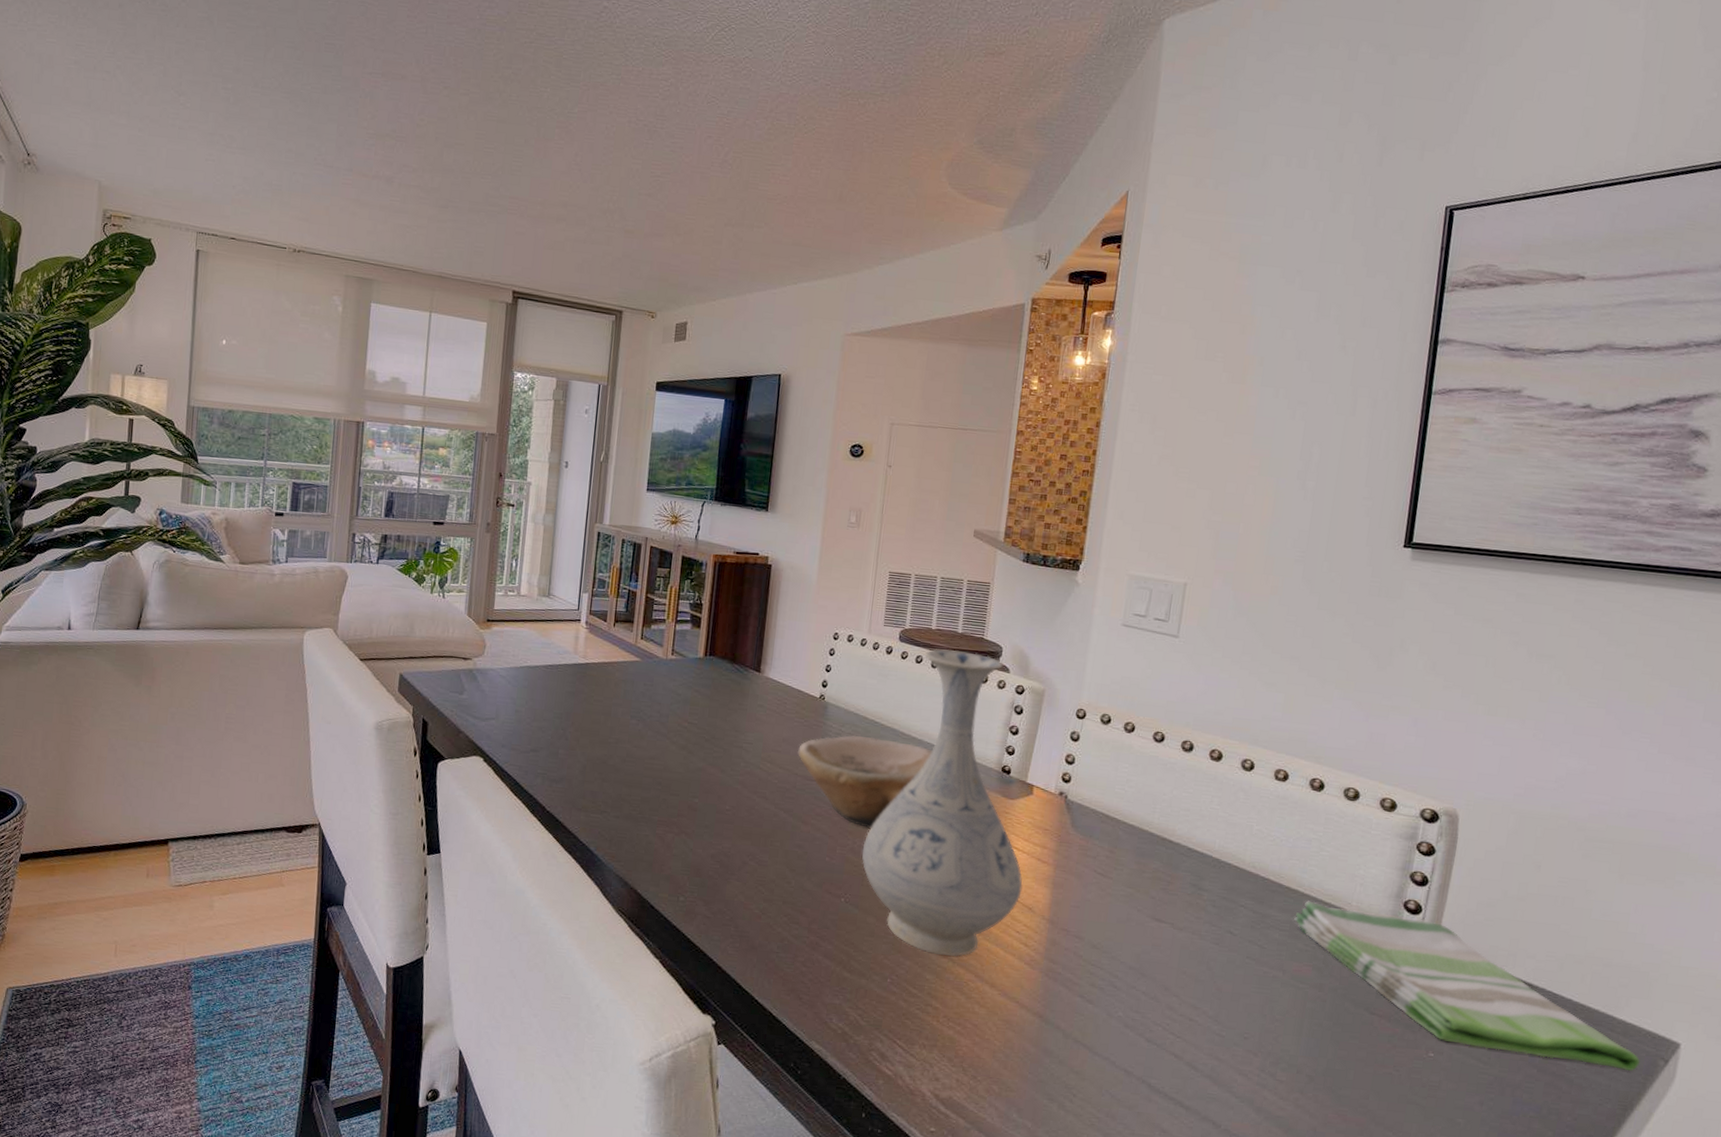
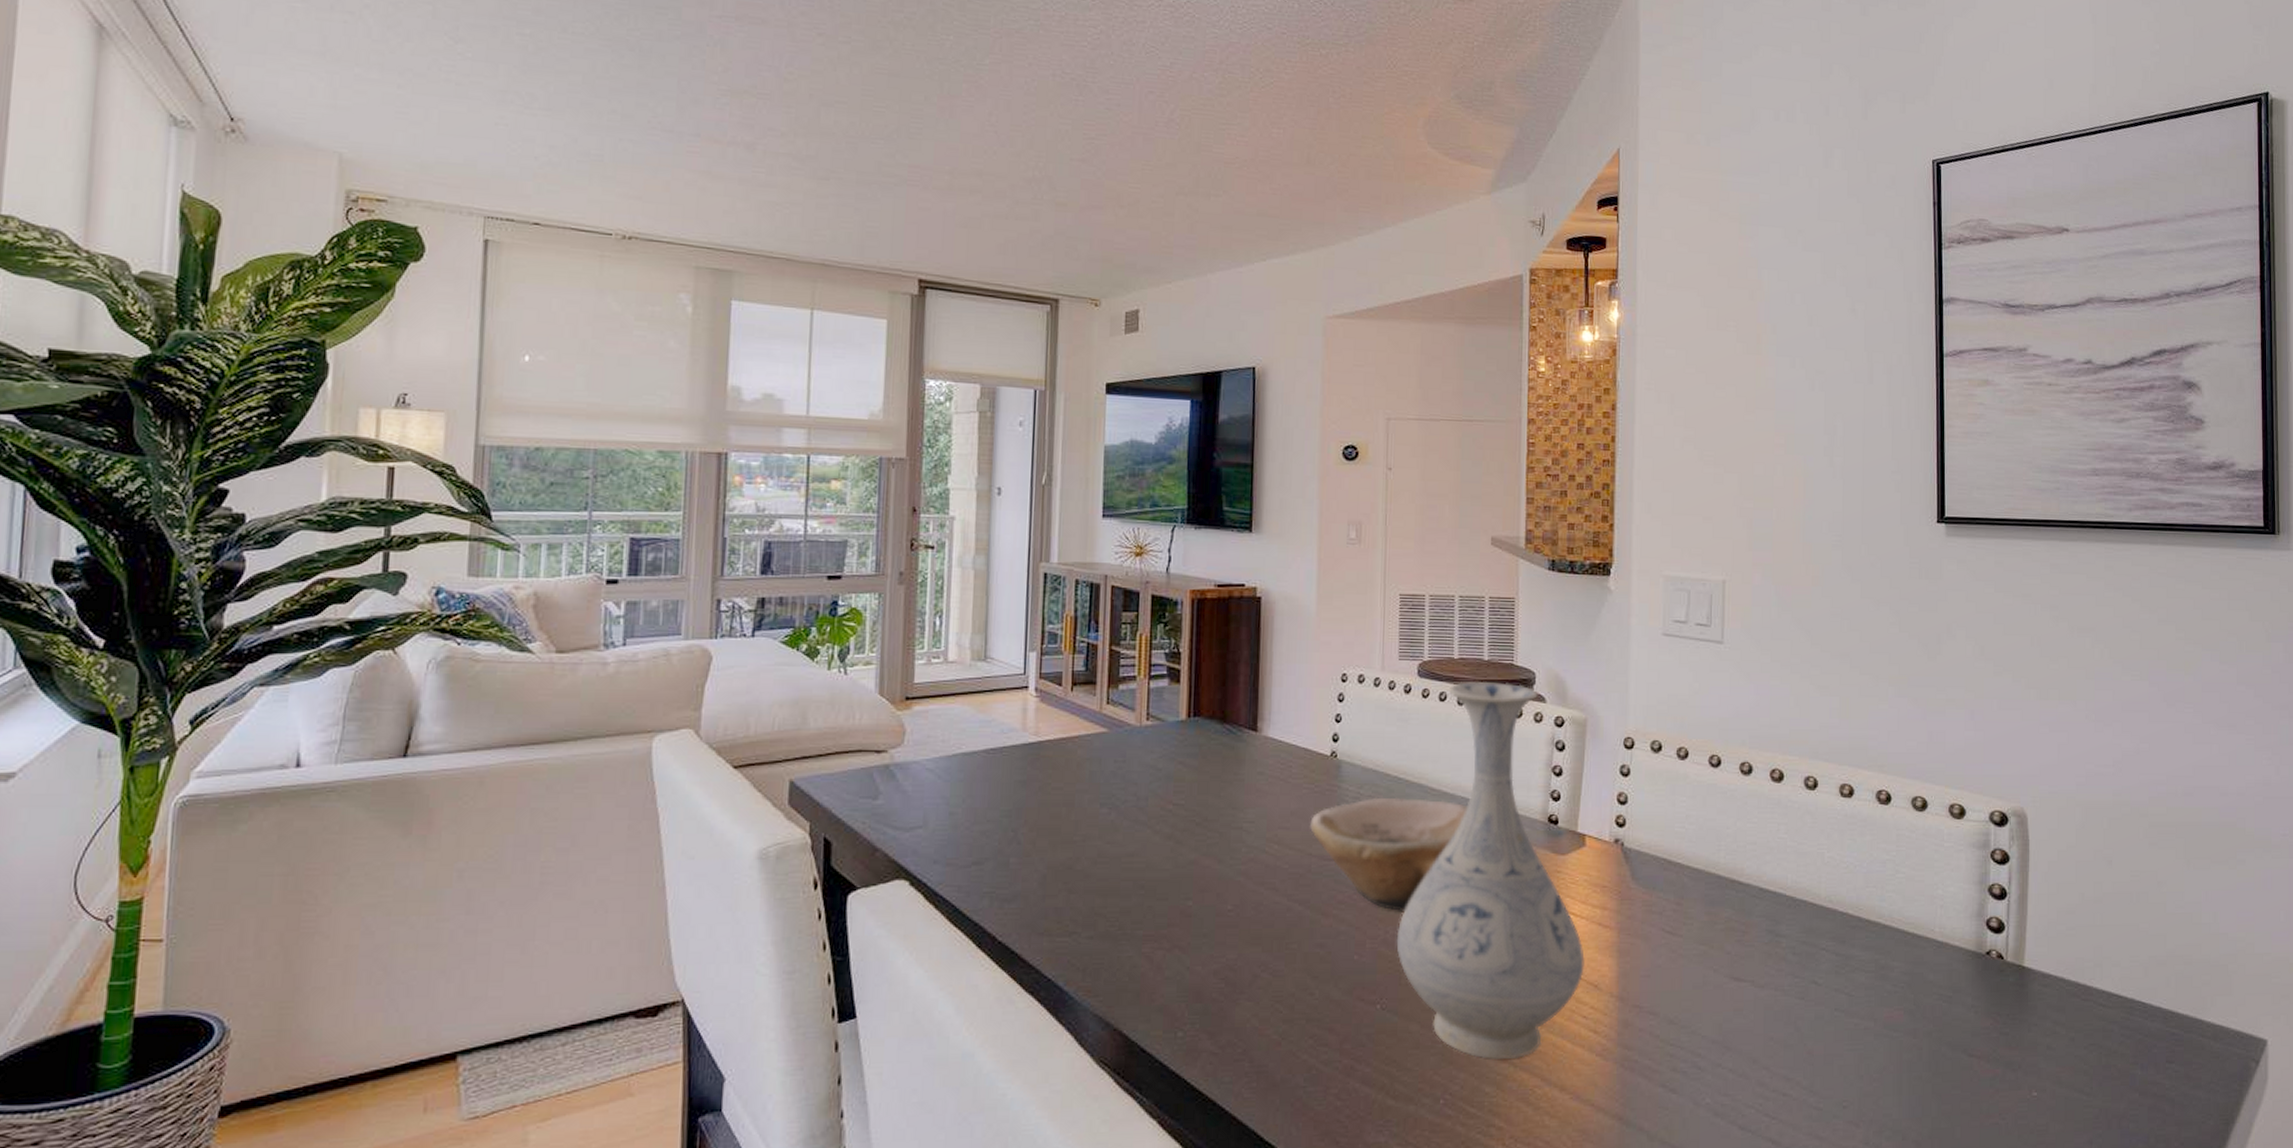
dish towel: present [1294,900,1641,1071] -> none [1879,933,2234,1079]

